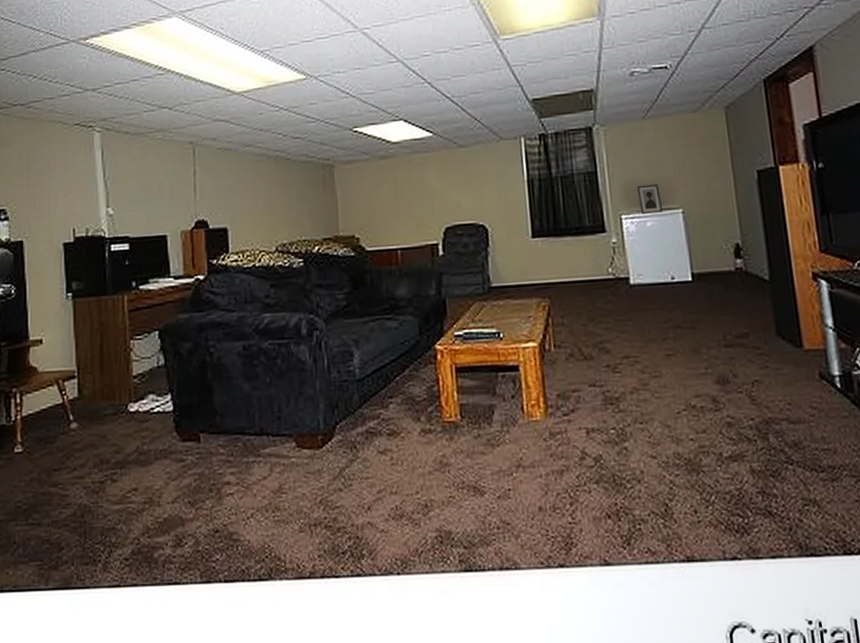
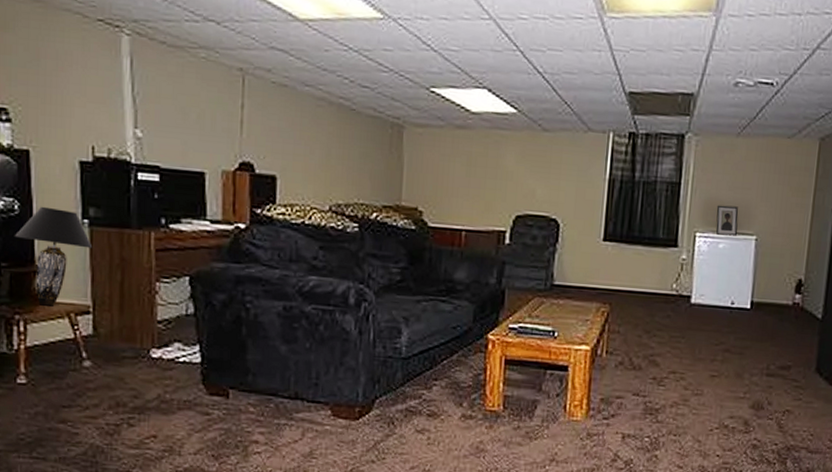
table lamp: none [11,287,76,378] -> present [14,206,93,308]

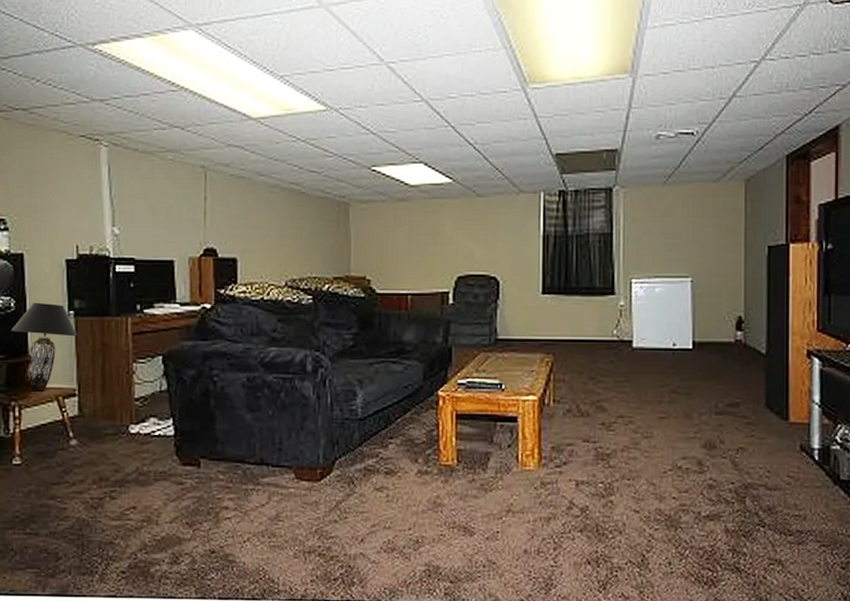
picture frame: present [715,205,739,236] -> none [649,251,673,280]

